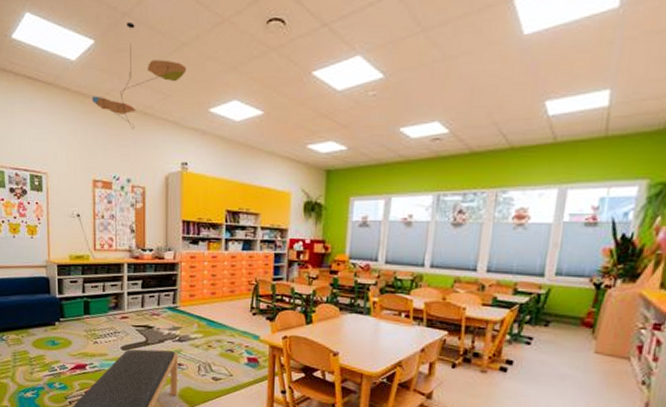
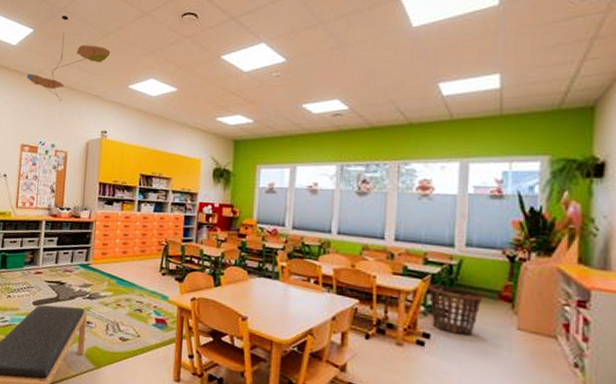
basket: none [515,314,567,360] -> present [429,284,484,335]

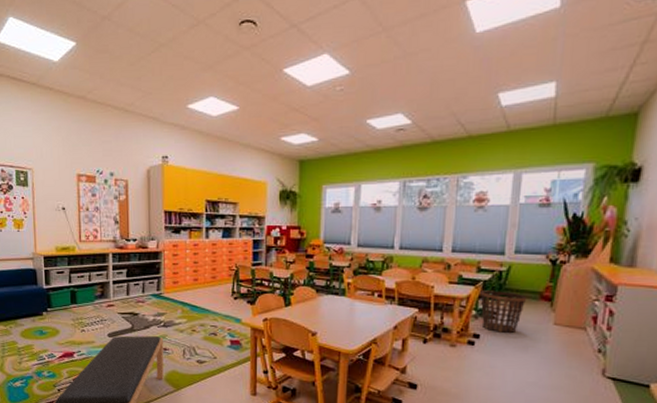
ceiling mobile: present [27,16,111,101] -> none [75,25,165,125]

